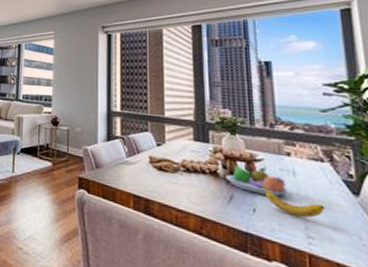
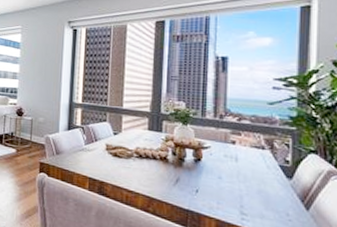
fruit bowl: present [226,165,288,197] -> none [174,152,229,179]
fruit: present [257,180,325,218] -> none [202,165,260,198]

